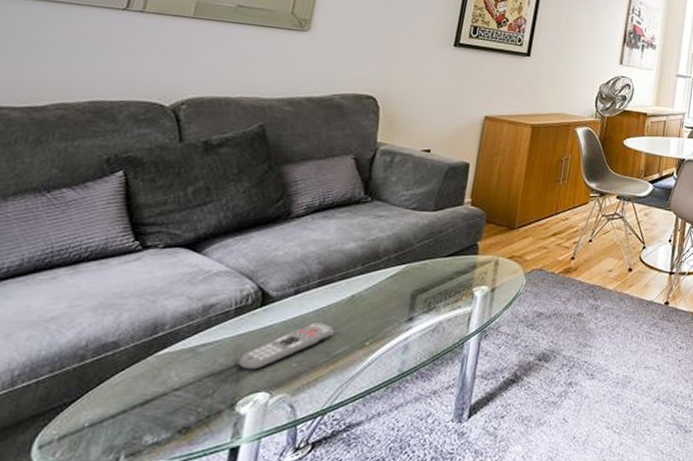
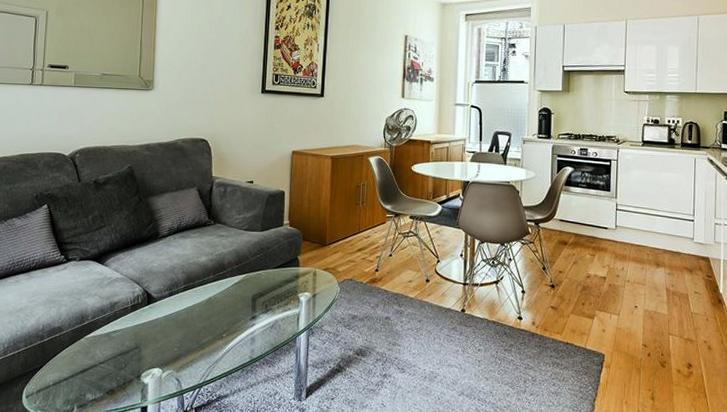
remote control: present [238,322,335,370] -> none [139,318,200,351]

